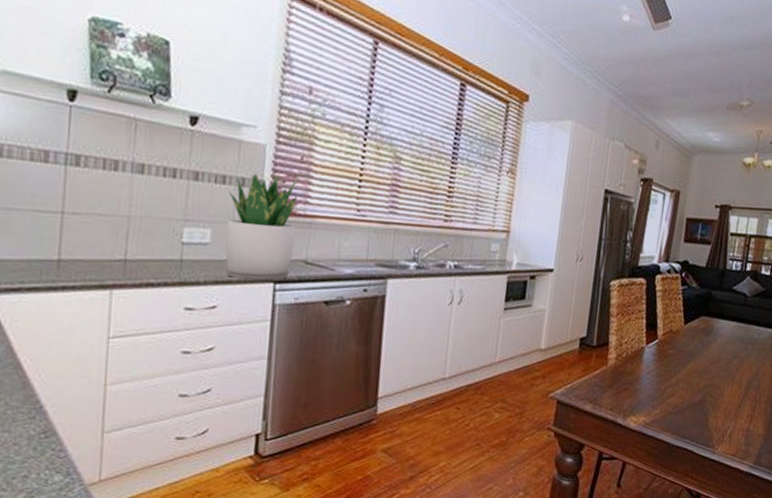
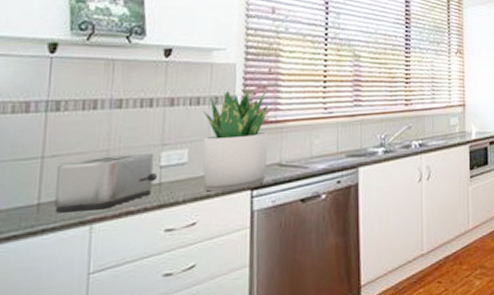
toaster: none [75,222,178,277] -> present [55,153,157,213]

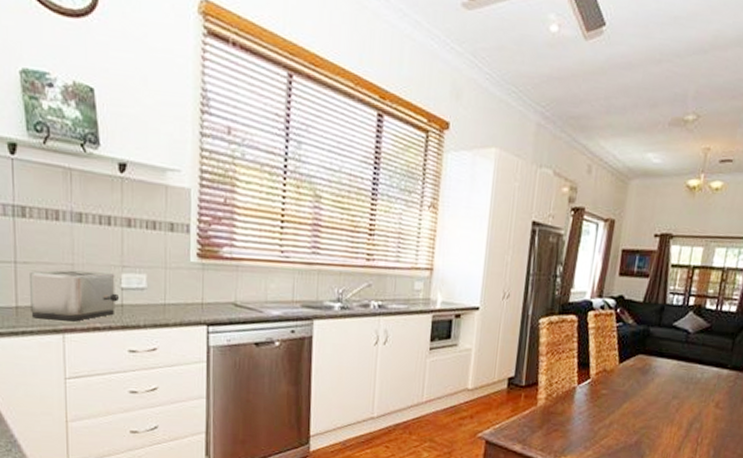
planter: present [203,85,269,193] -> none [160,216,225,324]

